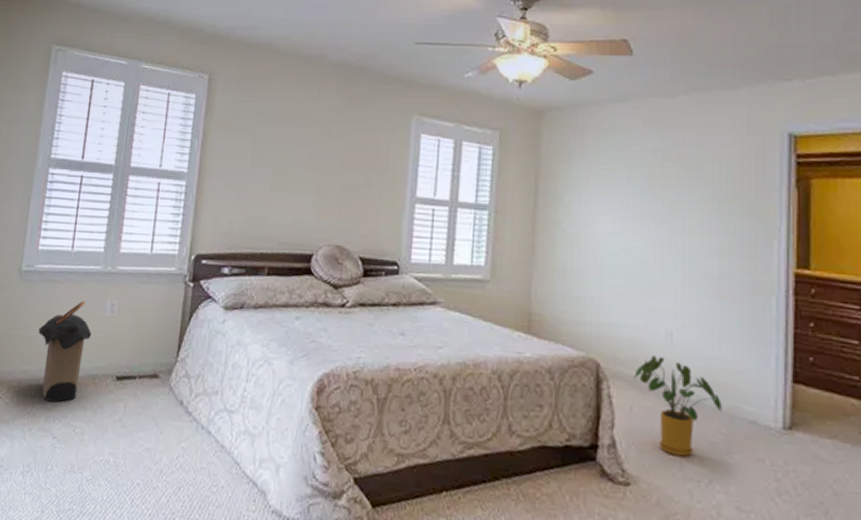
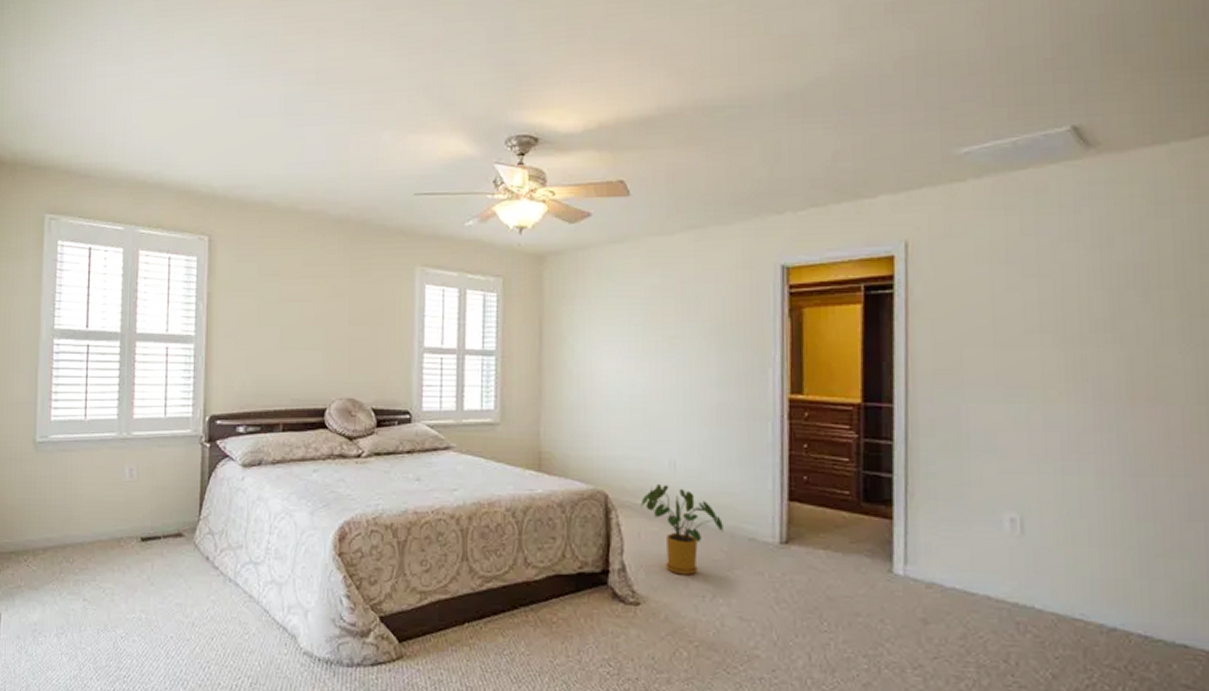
laundry hamper: present [38,300,92,403] -> none [59,467,112,567]

